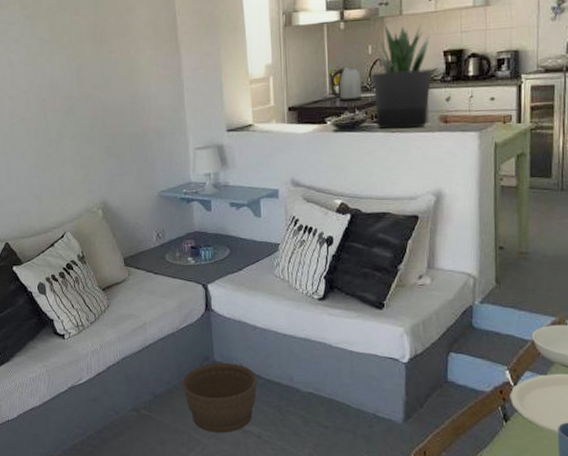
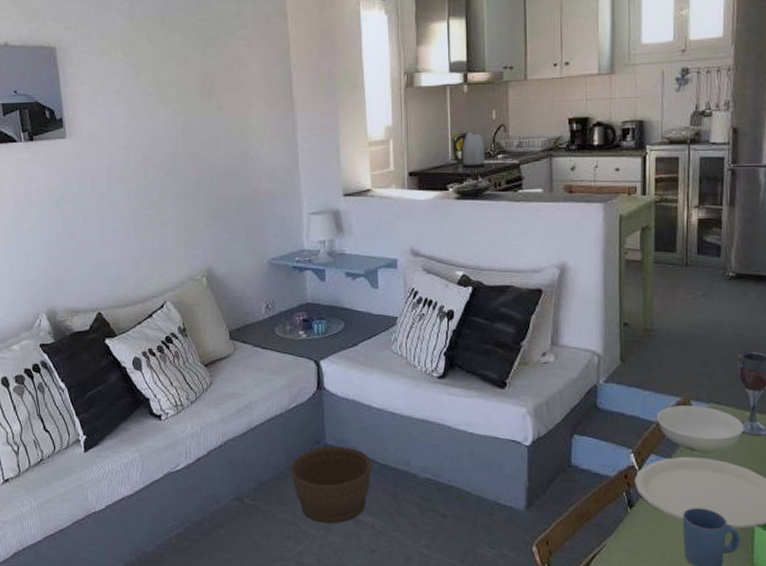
planter: present [372,20,432,129] -> none [496,85,557,198]

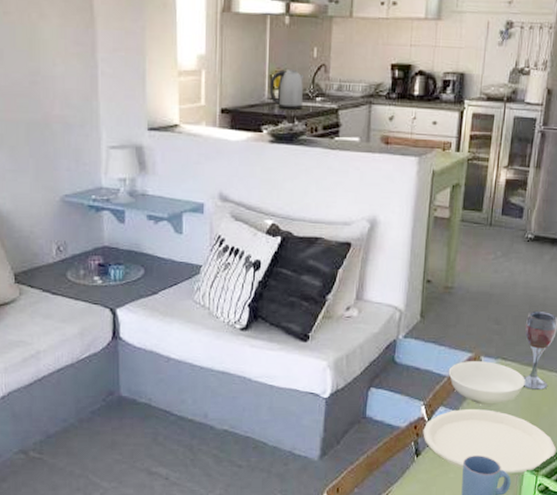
basket: present [290,446,372,523] -> none [80,397,168,475]

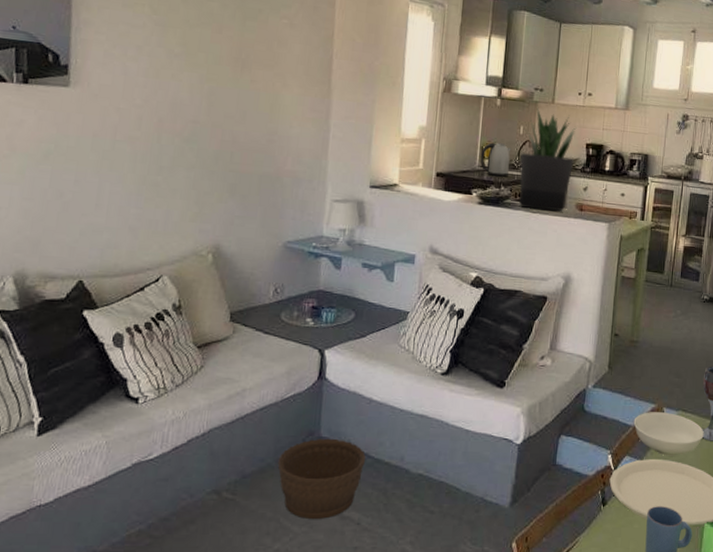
basket: none [80,397,168,475] -> present [277,438,366,519]
planter: none [315,20,380,147] -> present [519,105,577,212]

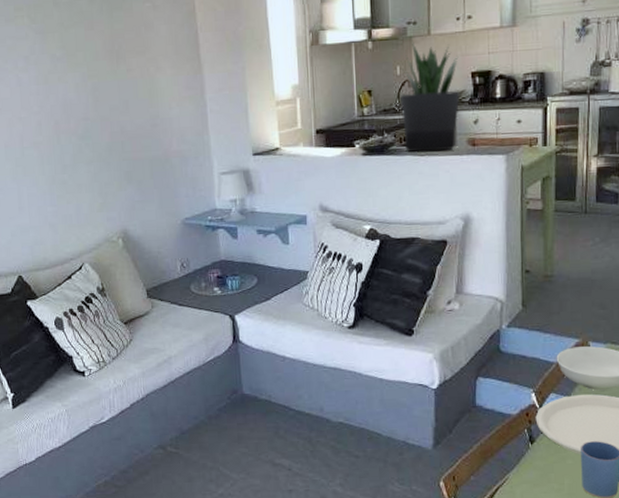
basket: present [277,438,366,519] -> none [209,395,287,467]
kettle: present [480,142,512,177] -> none [358,87,391,124]

